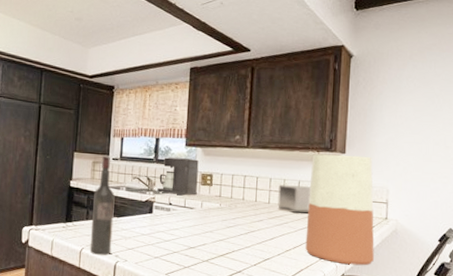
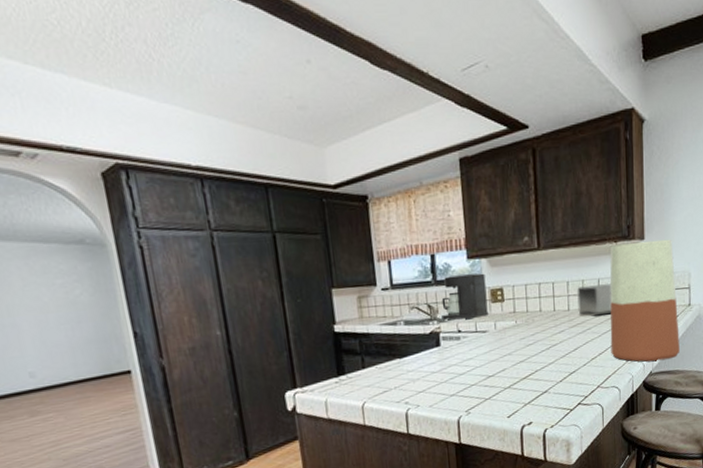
wine bottle: present [89,156,115,256] -> none [365,286,400,408]

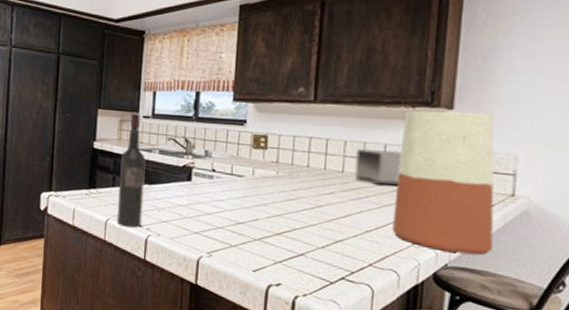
wine bottle: none [365,286,400,408] -> present [116,113,146,229]
coffee maker: present [441,273,489,320] -> none [197,115,250,161]

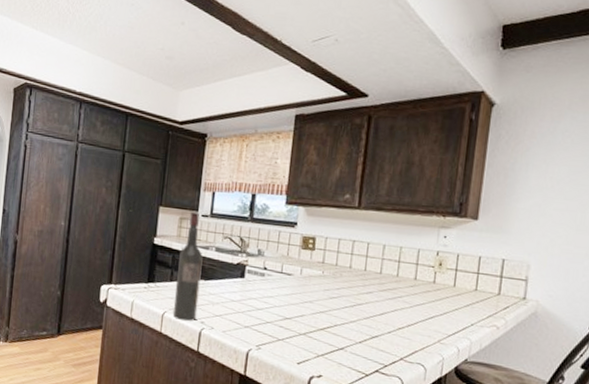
toaster: present [354,149,401,187] -> none [391,253,432,288]
vase: present [392,110,495,256] -> none [421,219,512,352]

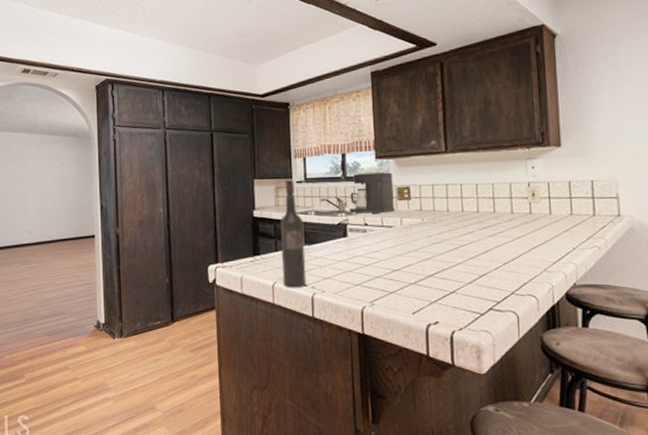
coffee maker: none [251,216,300,261] -> present [350,172,396,214]

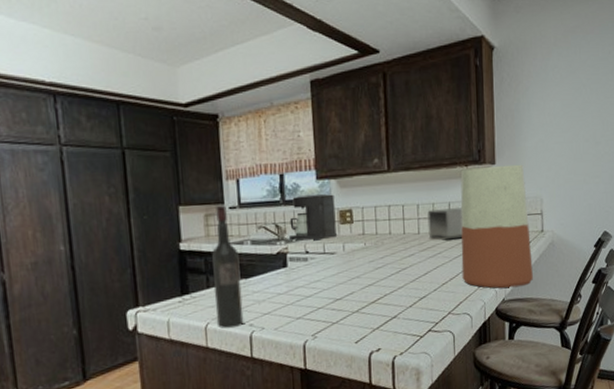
toaster: none [487,187,526,221] -> present [427,207,463,241]
vase: none [522,147,610,273] -> present [460,164,533,289]

